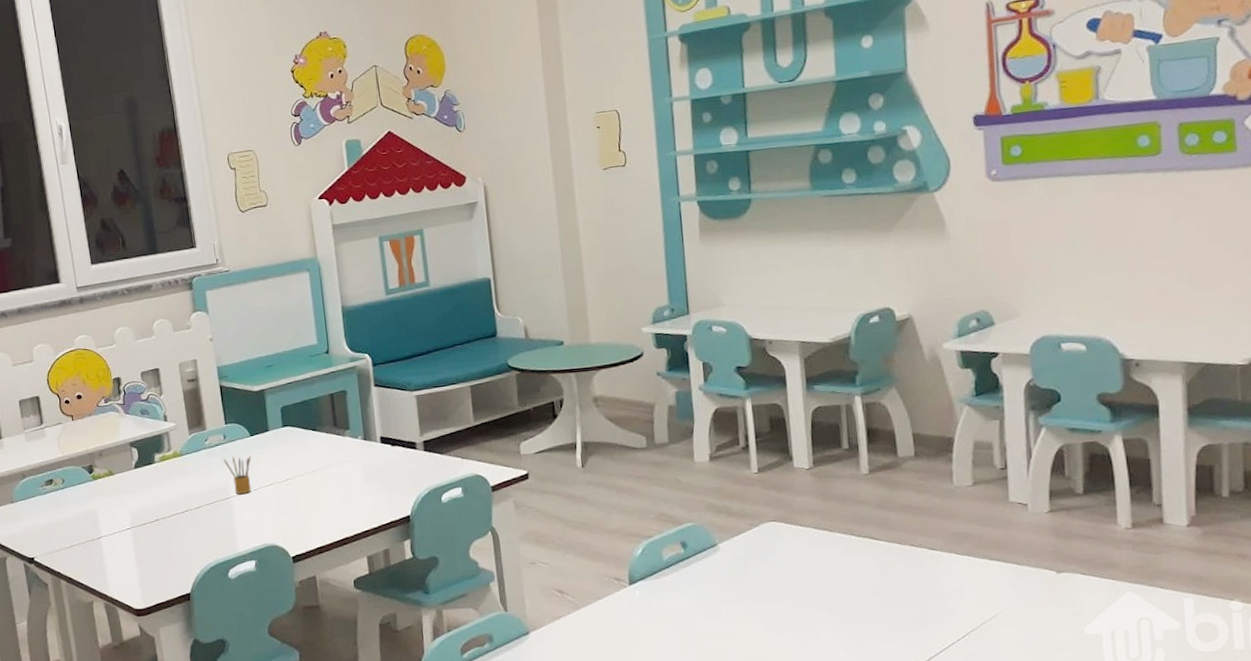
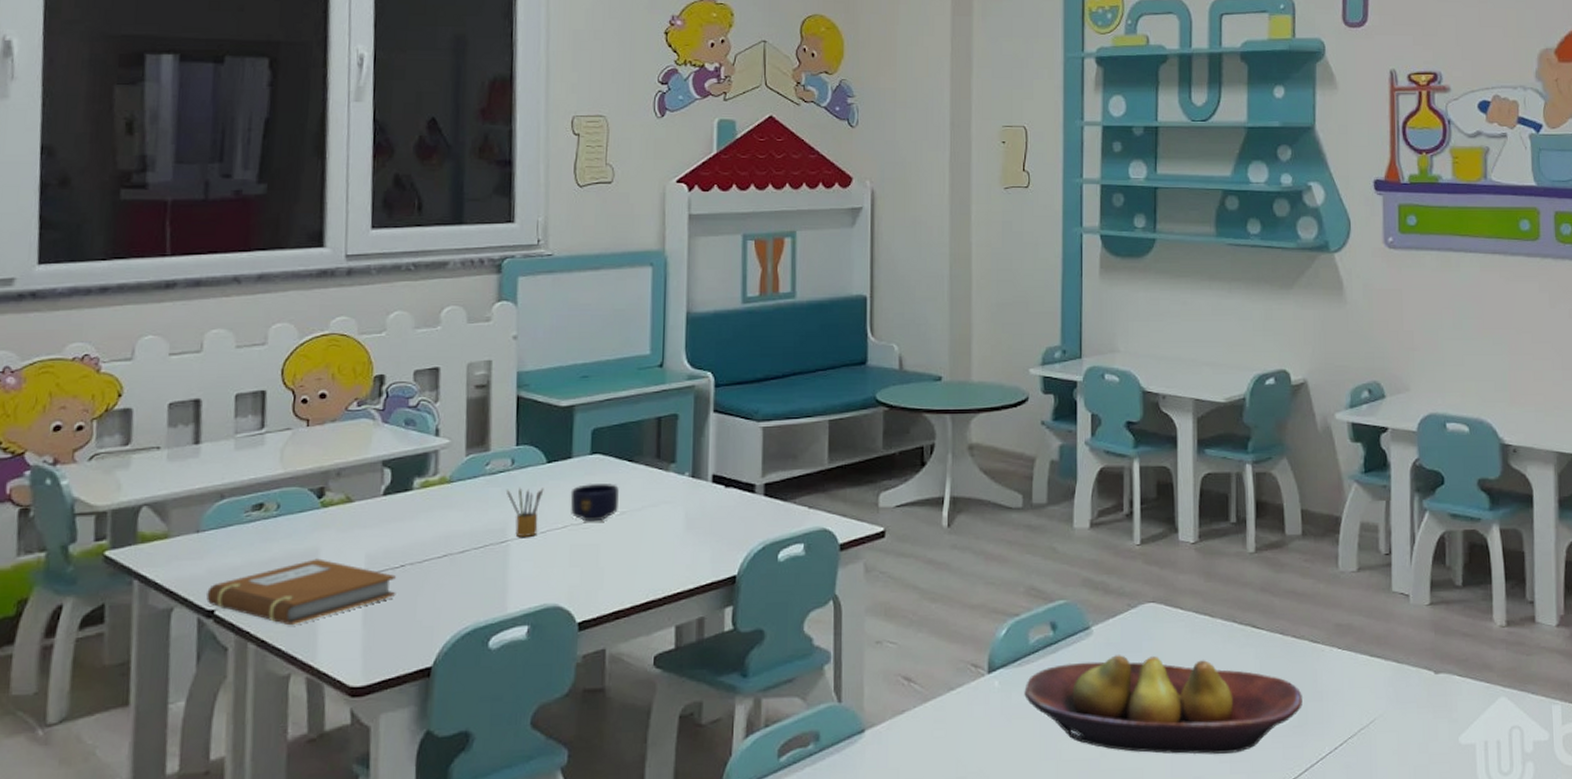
notebook: none [26,517,156,567] -> present [206,558,396,626]
mug: none [271,449,310,480] -> present [570,483,619,522]
fruit bowl: none [662,566,924,647] -> present [1024,655,1303,754]

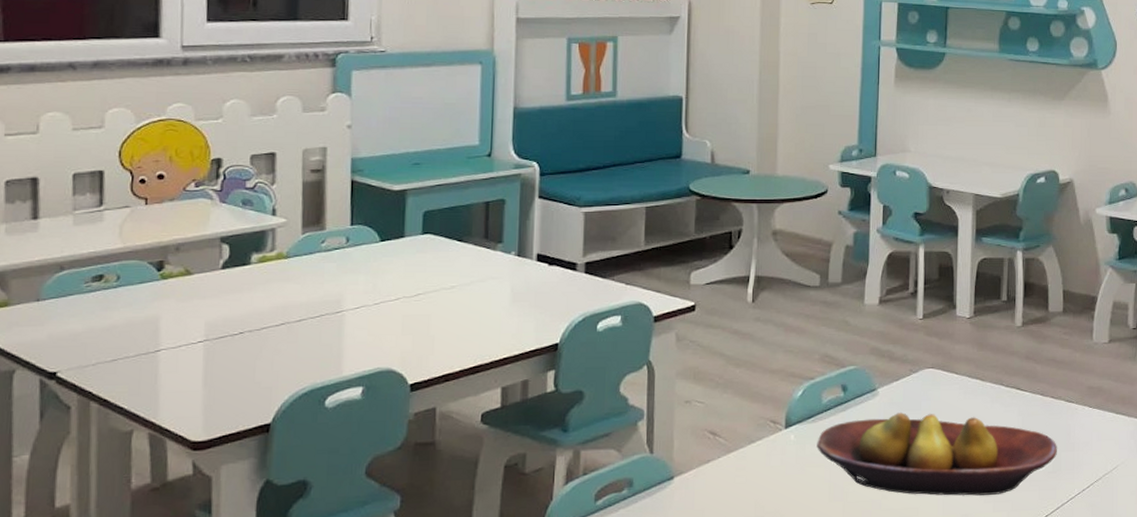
notebook: present [206,558,396,626] -> none [48,326,236,387]
pencil box: present [507,487,544,537] -> none [342,263,378,308]
mug: present [570,483,619,522] -> none [402,260,449,295]

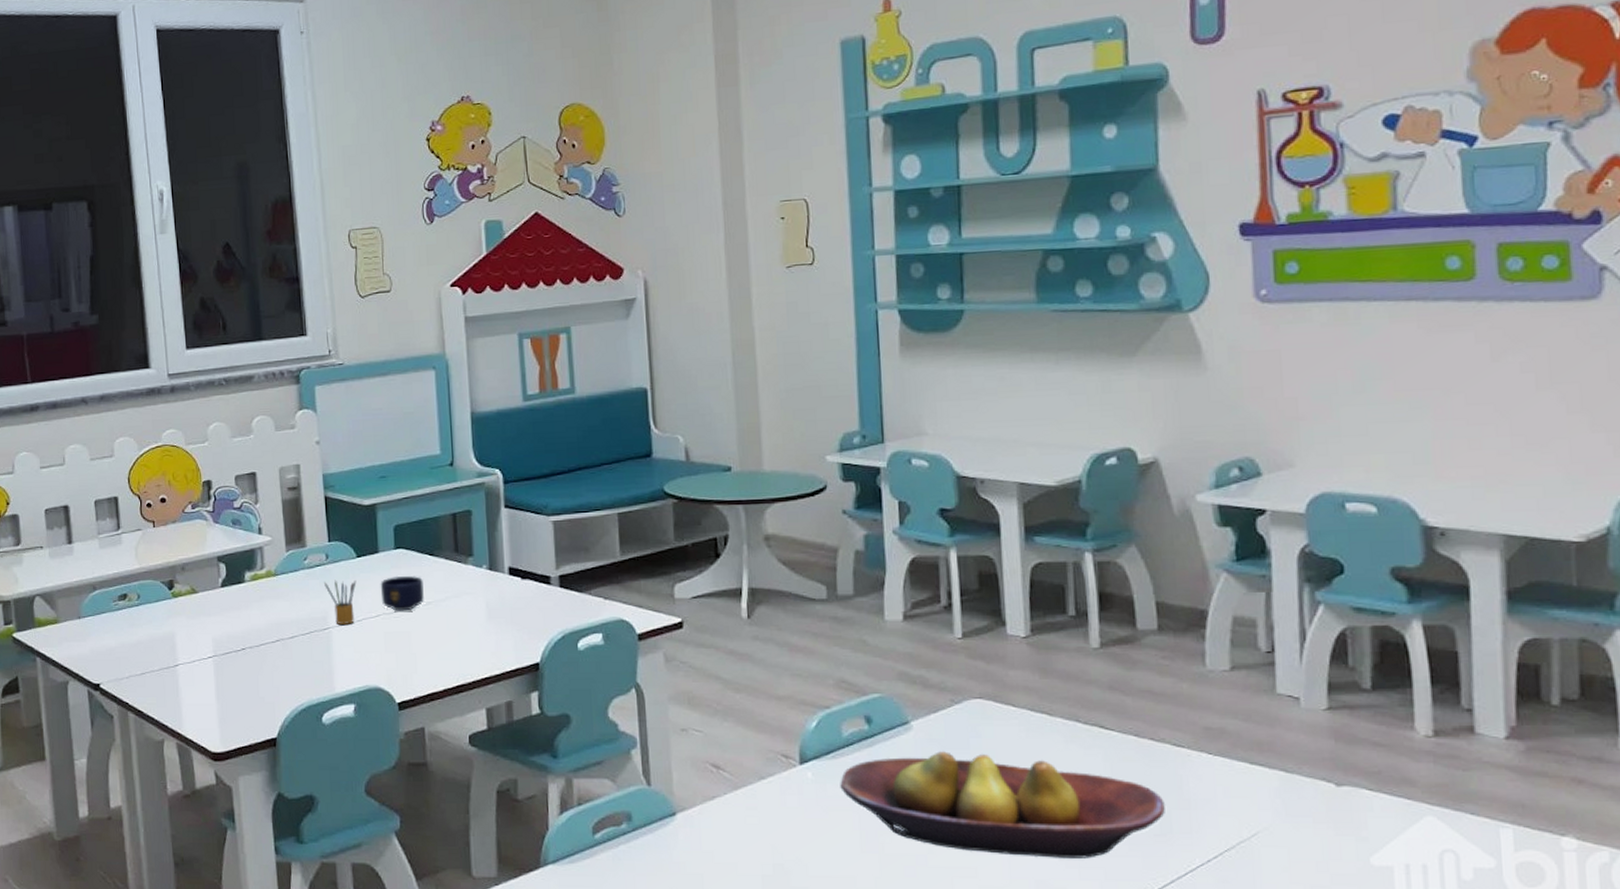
pencil box: none [342,263,378,308] -> present [324,579,357,625]
mug: none [402,260,449,295] -> present [380,575,424,611]

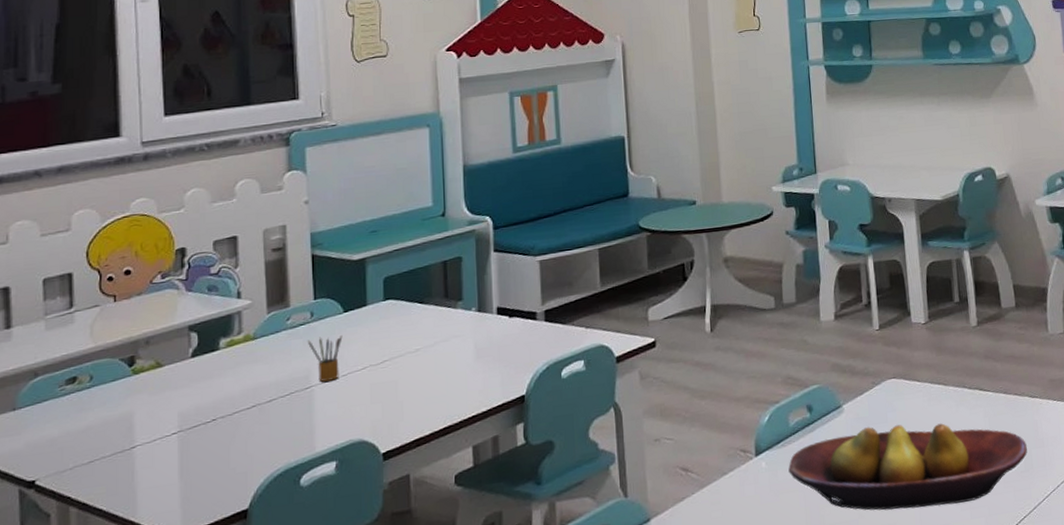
mug: present [380,575,424,611] -> none [367,324,413,362]

